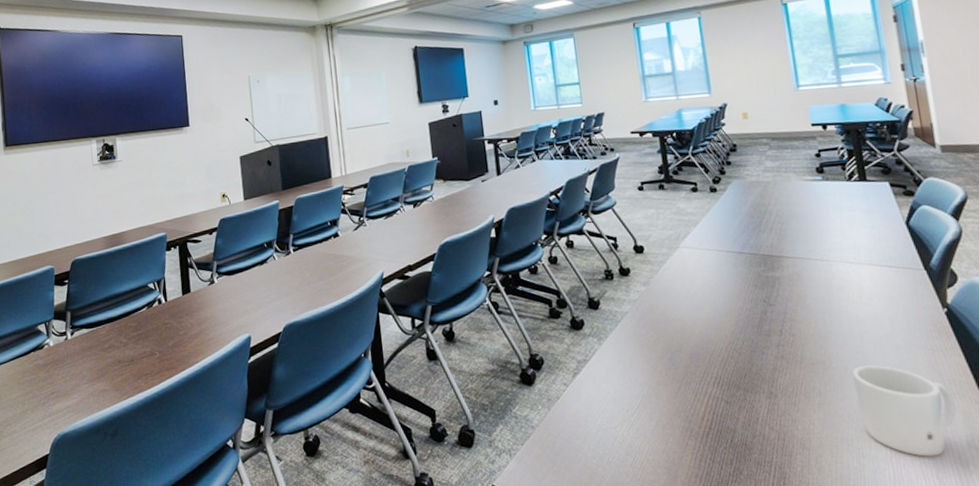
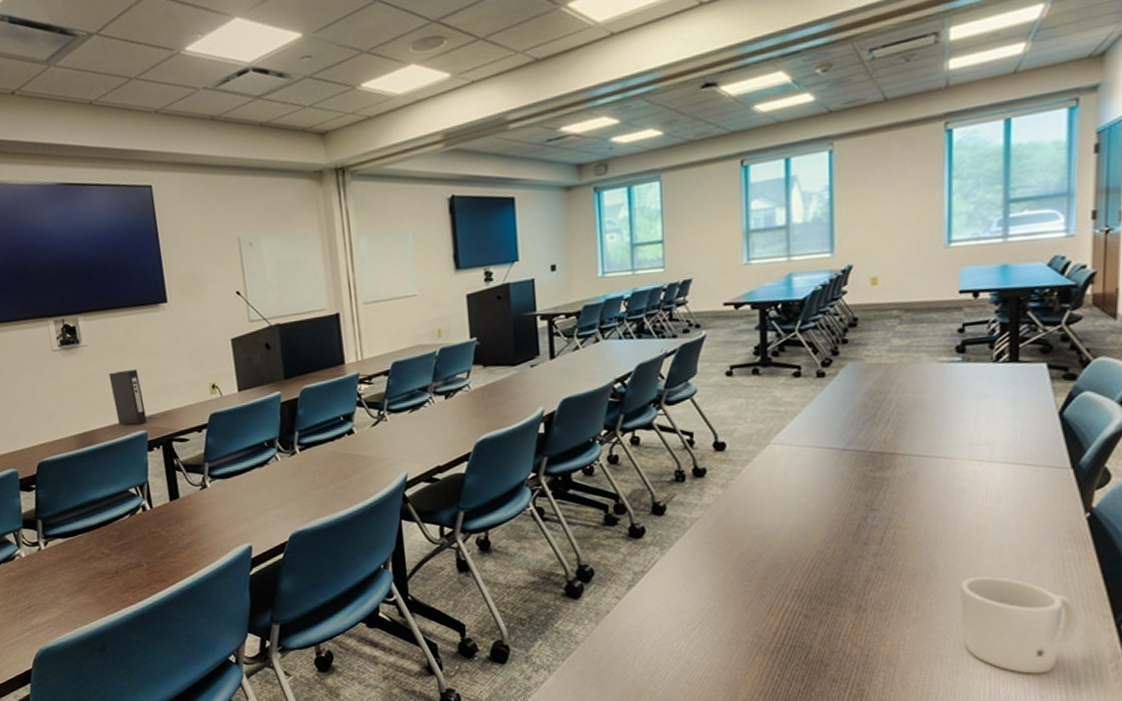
binder: none [138,181,167,228] -> present [108,369,147,425]

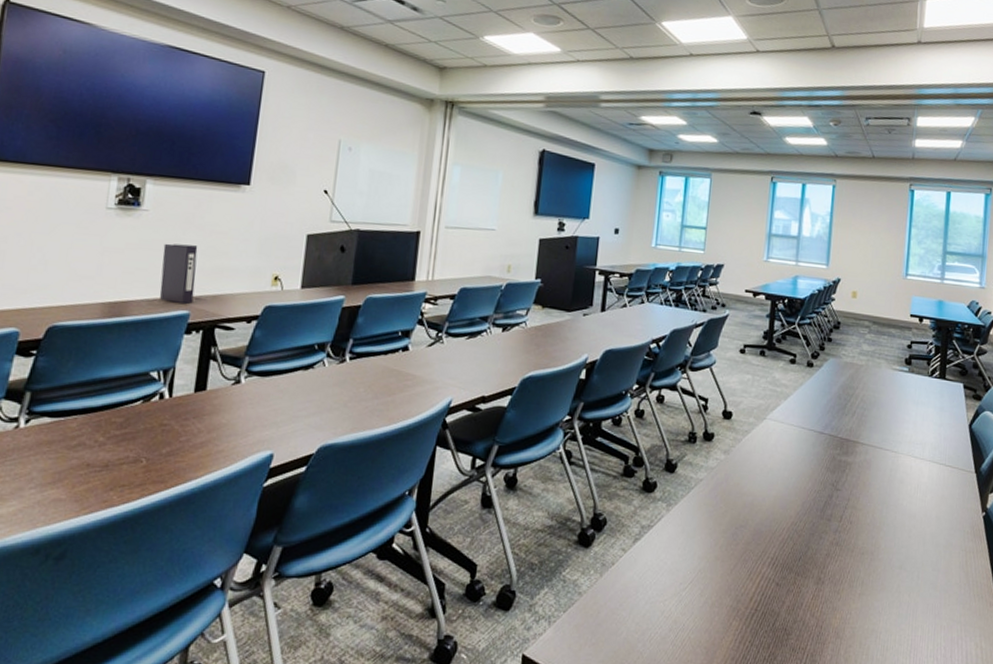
mug: present [960,576,1078,674] -> none [892,559,974,654]

